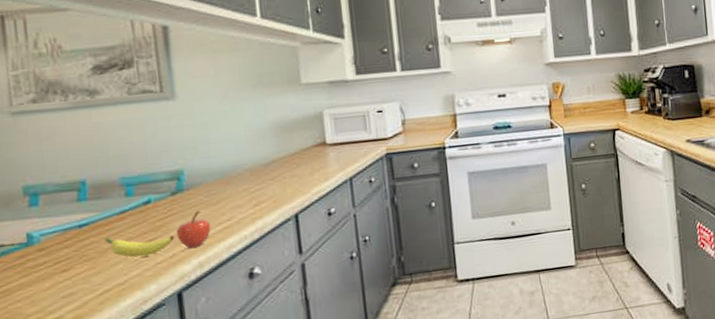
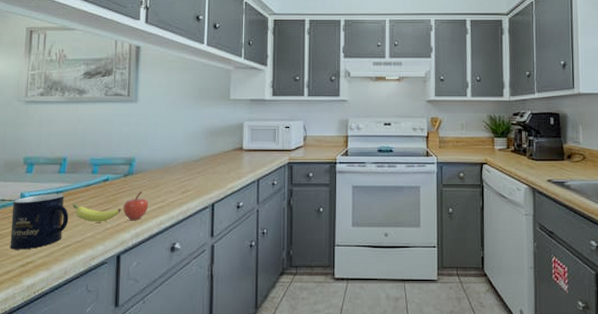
mug: none [16,227,103,307] -> present [10,194,69,250]

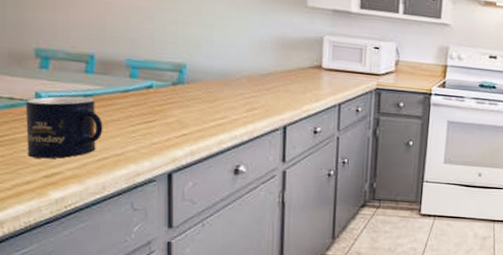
fruit: present [73,191,149,222] -> none [107,103,206,137]

